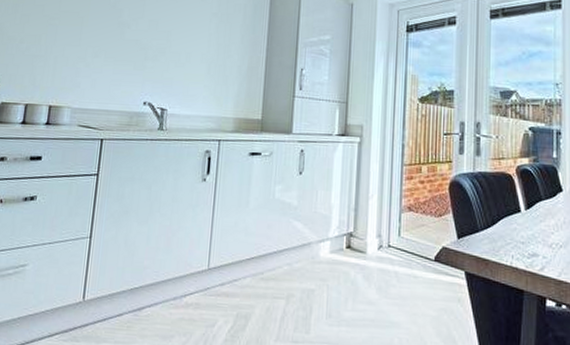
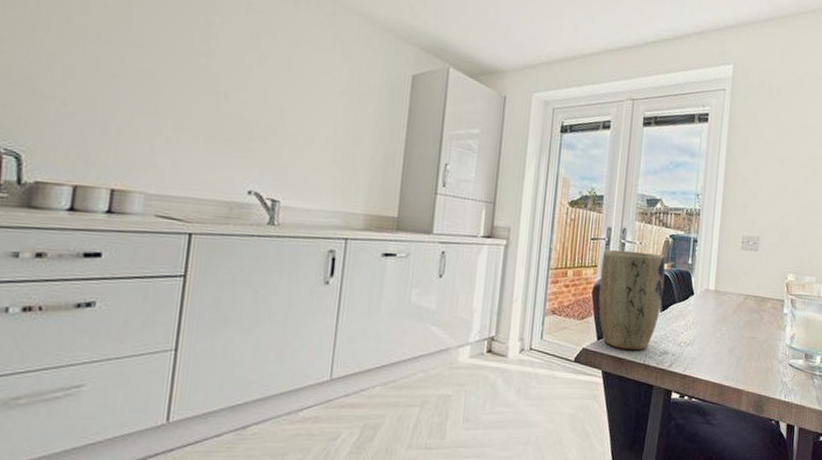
plant pot: none [455,144,527,252] -> present [598,249,666,351]

